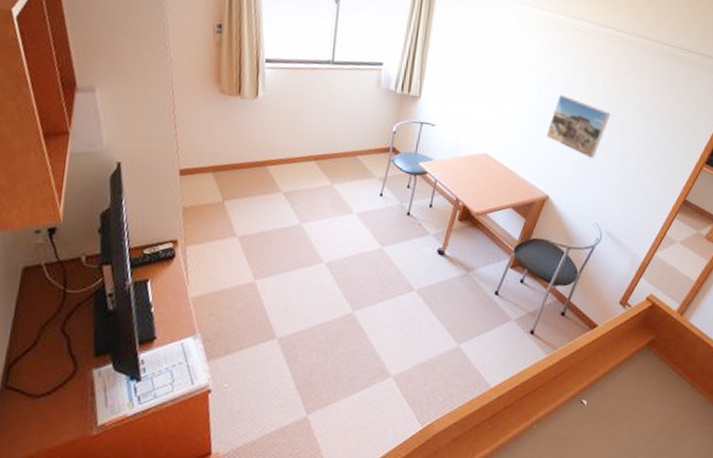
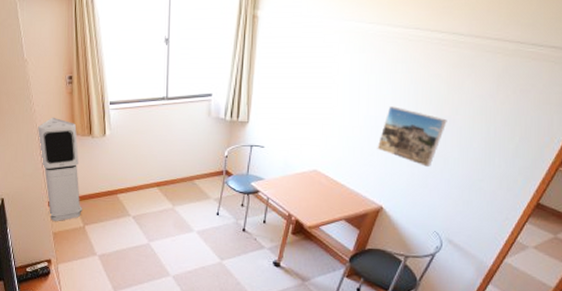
air purifier: none [173,69,223,194] -> present [38,117,82,221]

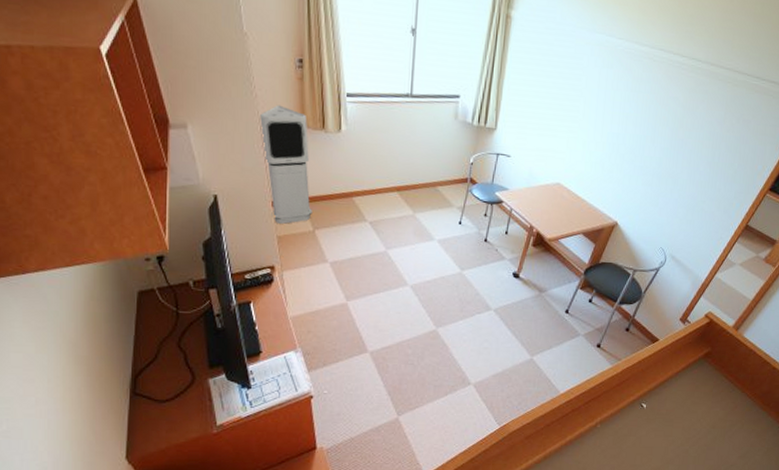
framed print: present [377,106,447,167] -> none [617,125,680,186]

